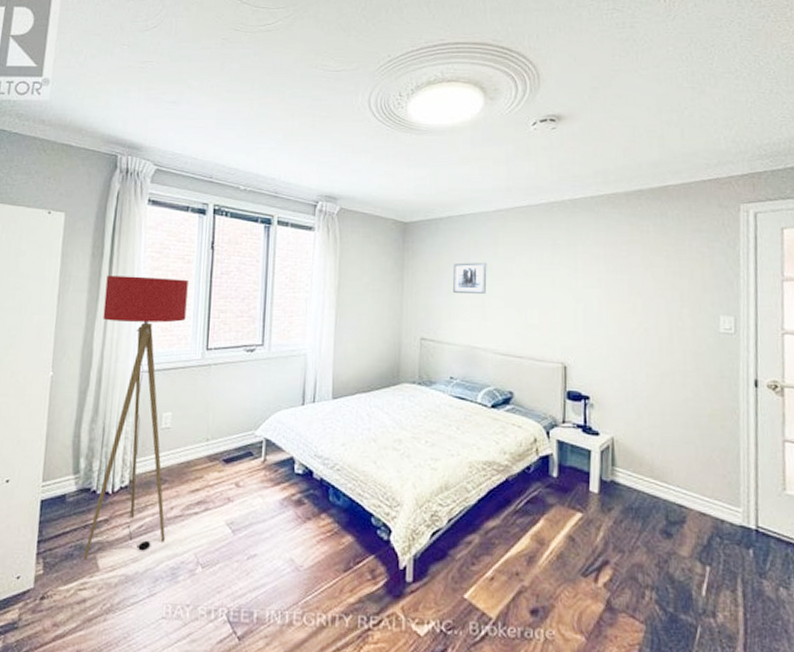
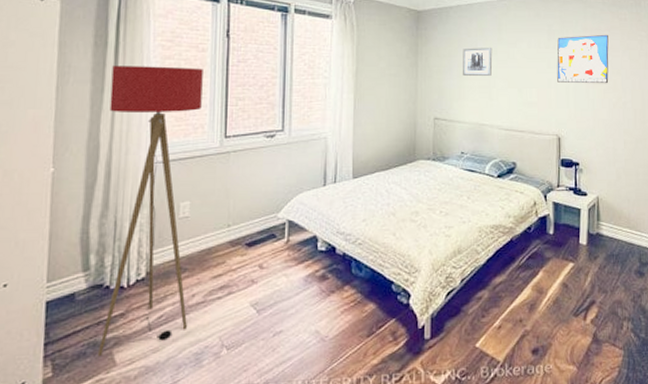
wall art: none [563,249,627,306] -> present [557,34,609,84]

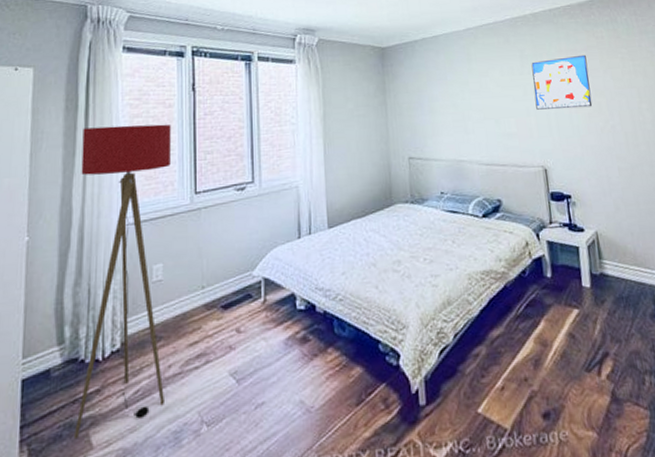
wall art: present [463,47,493,76] -> none [432,78,465,110]

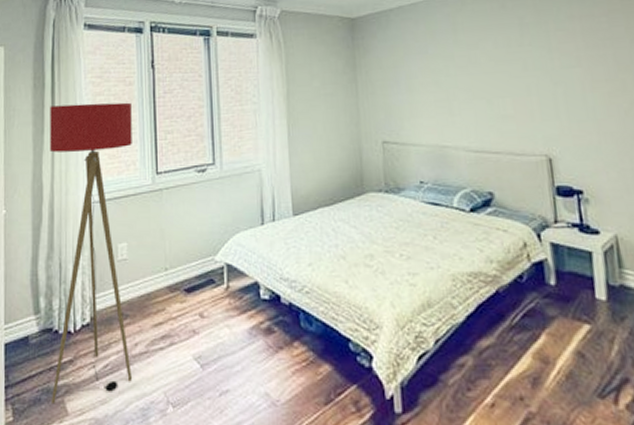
wall art: present [531,54,593,110] -> none [533,20,614,88]

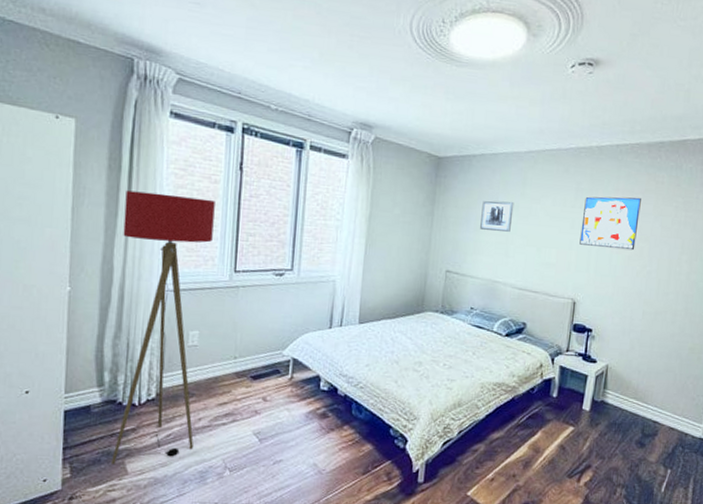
wall art: none [410,51,450,89] -> present [480,200,514,232]
wall art: none [533,20,614,88] -> present [579,196,641,251]

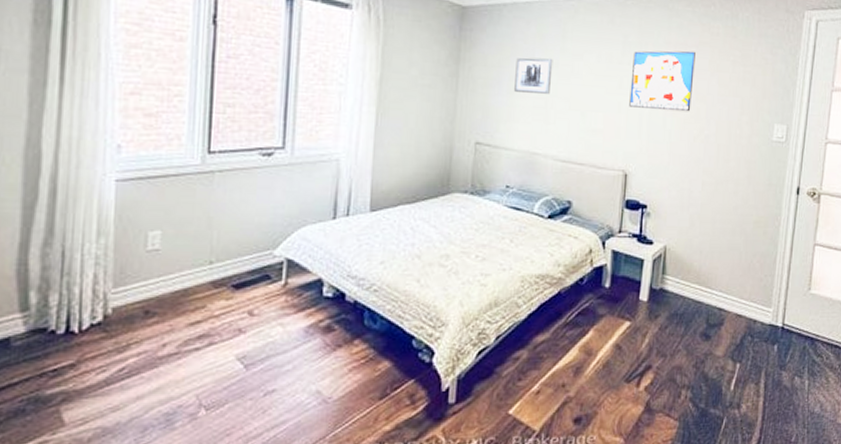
floor lamp: present [110,190,215,465] -> none [39,52,181,415]

